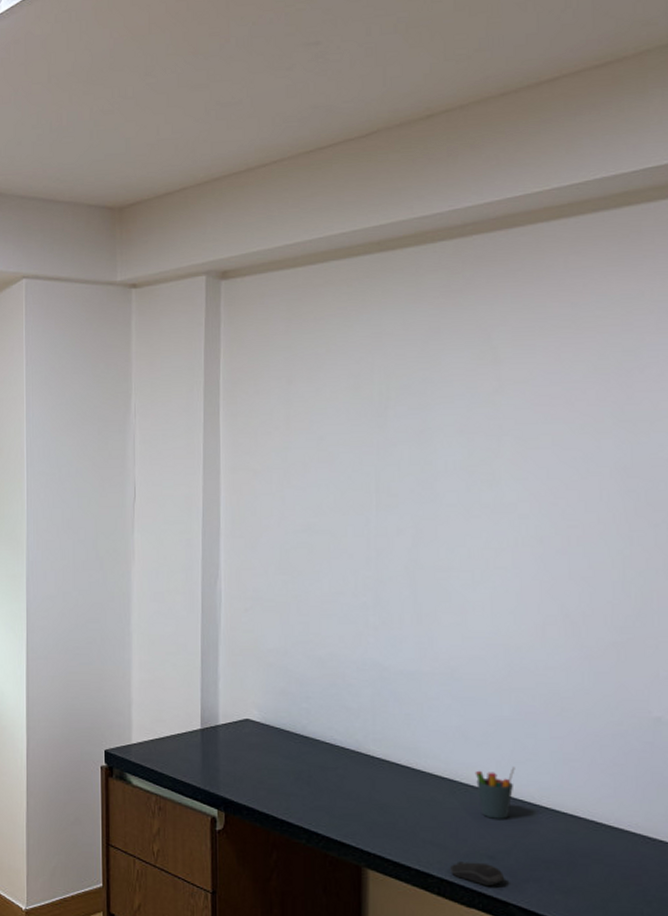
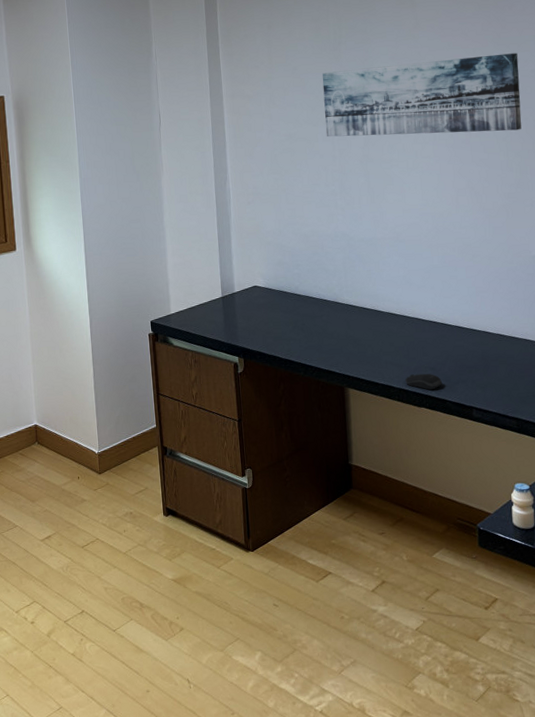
wall art: none [358,433,649,541] -> present [322,53,522,137]
pen holder: present [475,767,515,819] -> none [417,301,445,341]

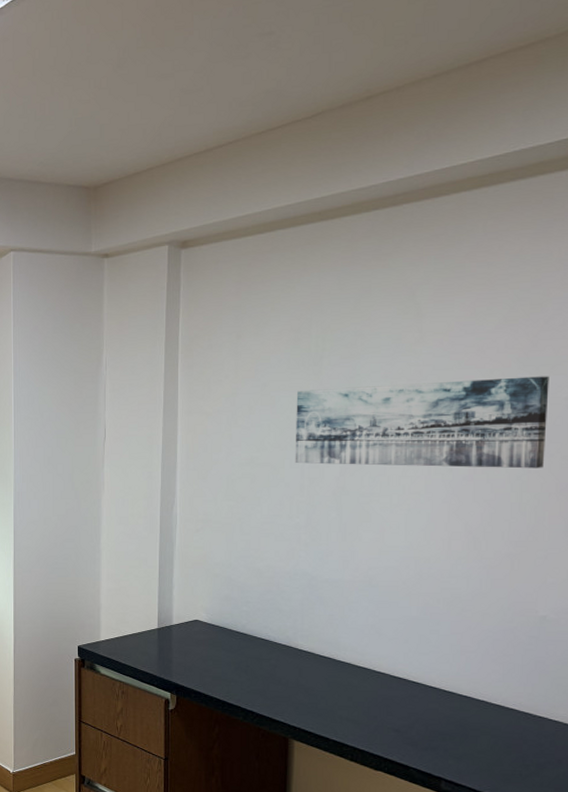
computer mouse: present [405,373,443,390] -> none [362,734,408,753]

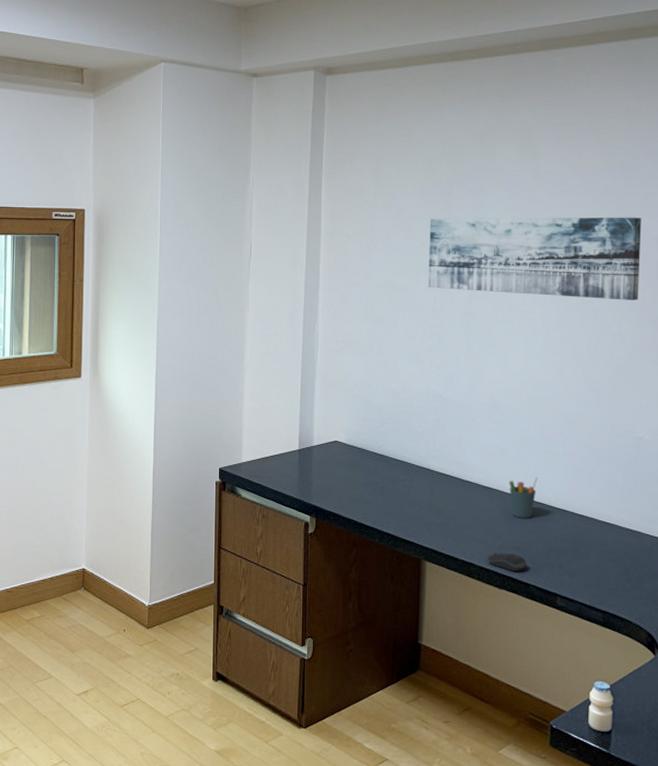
computer mouse: none [362,734,408,753] -> present [488,553,528,571]
pen holder: none [386,657,420,700] -> present [508,477,538,518]

